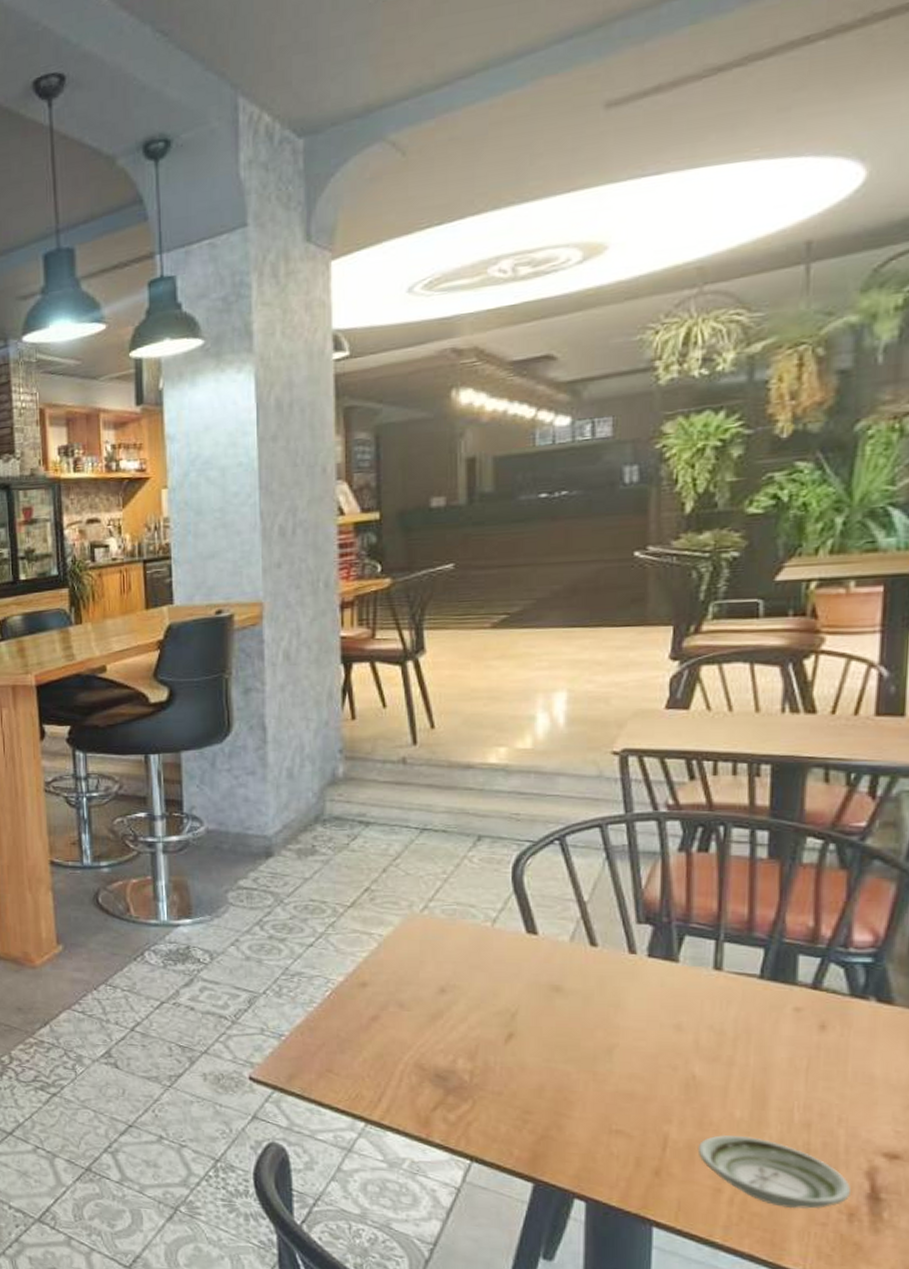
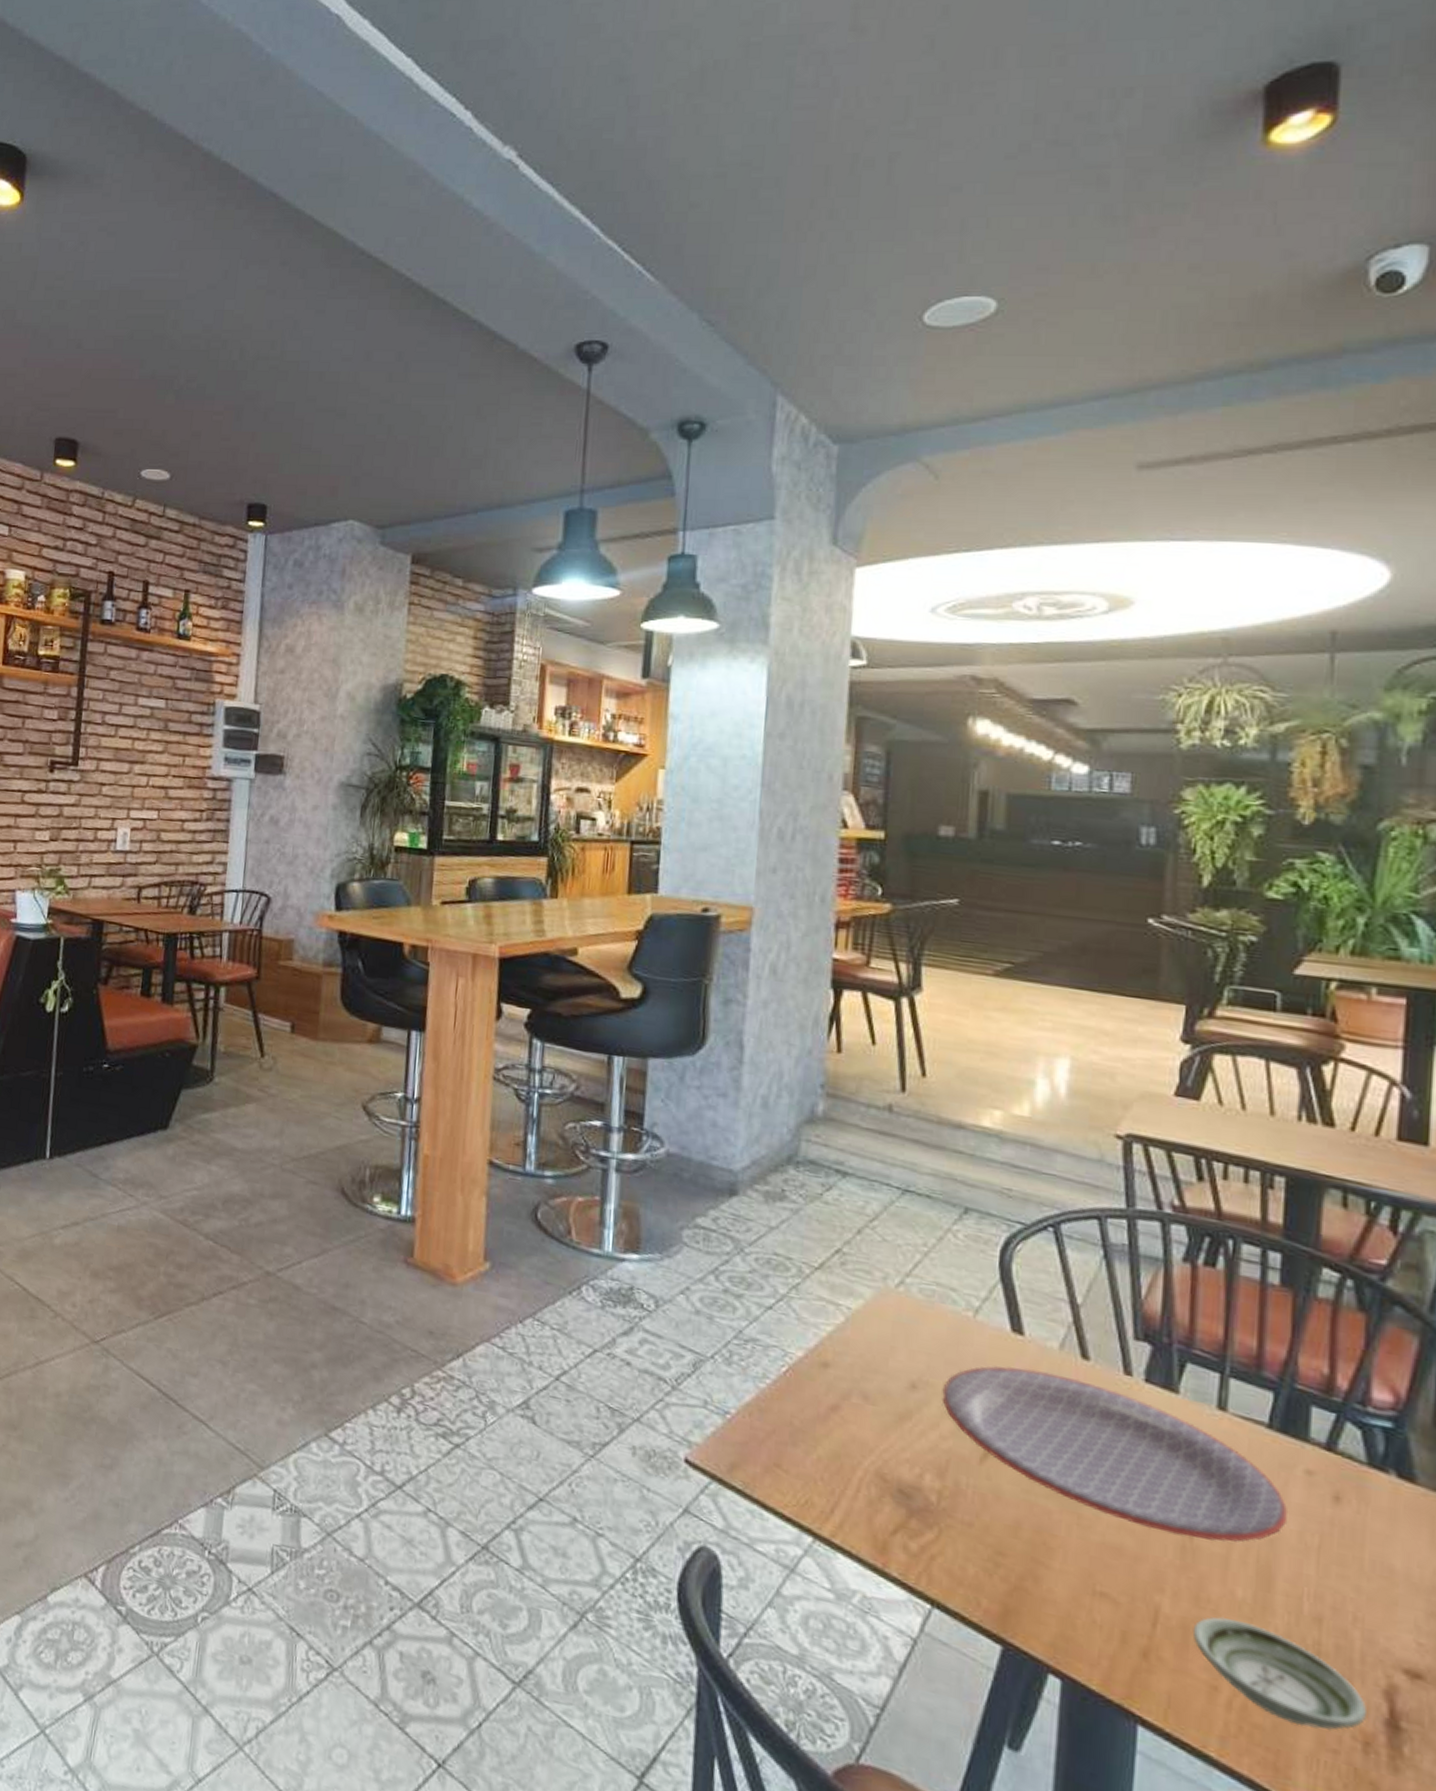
plate: none [468,962,780,1076] -> present [942,1366,1289,1543]

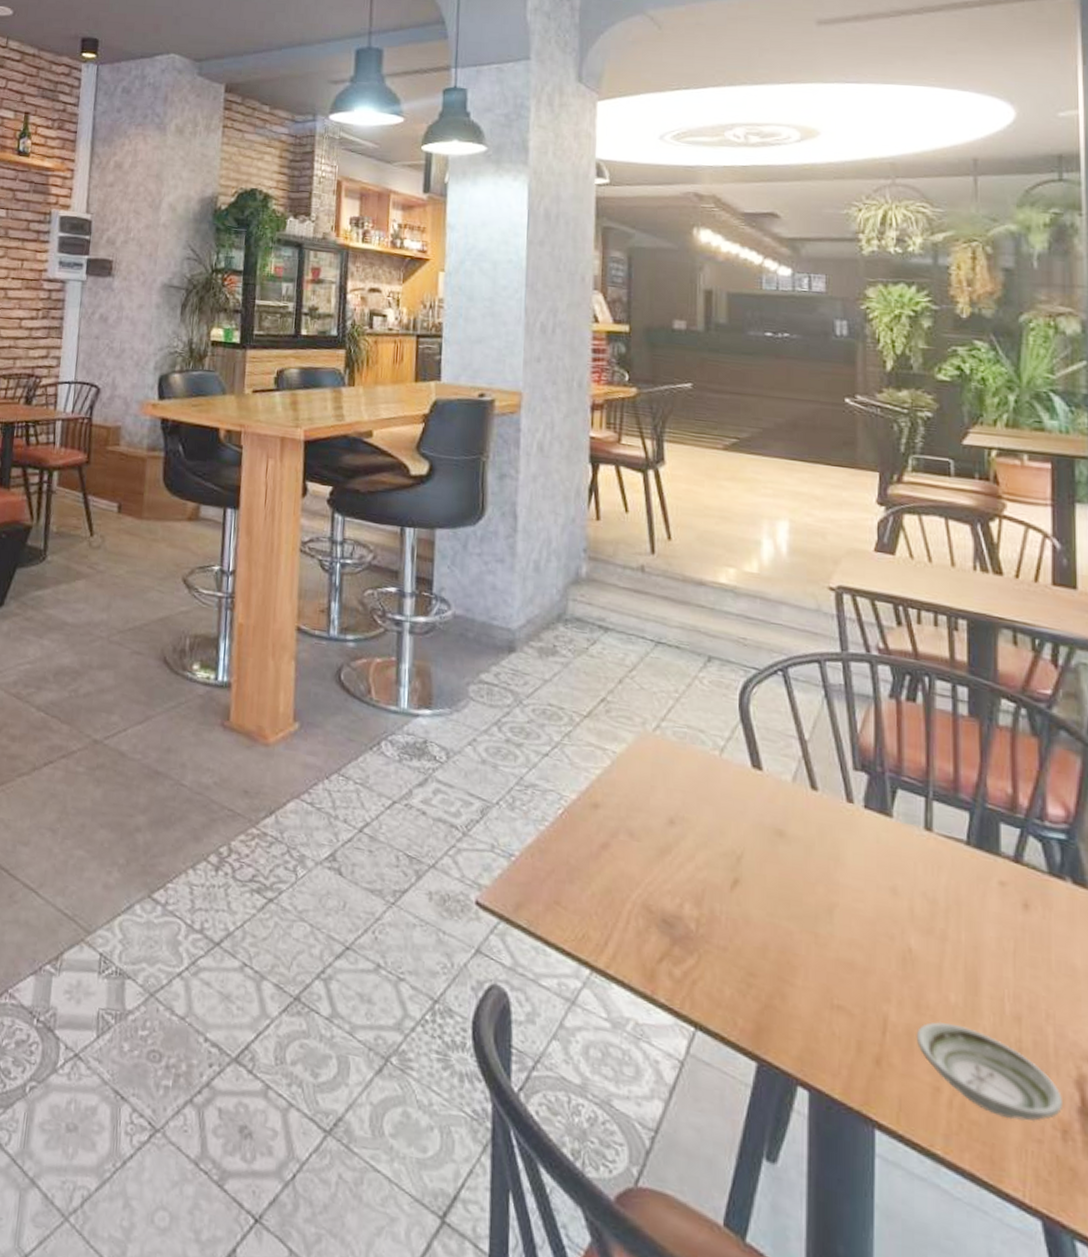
plate: present [942,1366,1289,1543] -> none [696,800,988,951]

